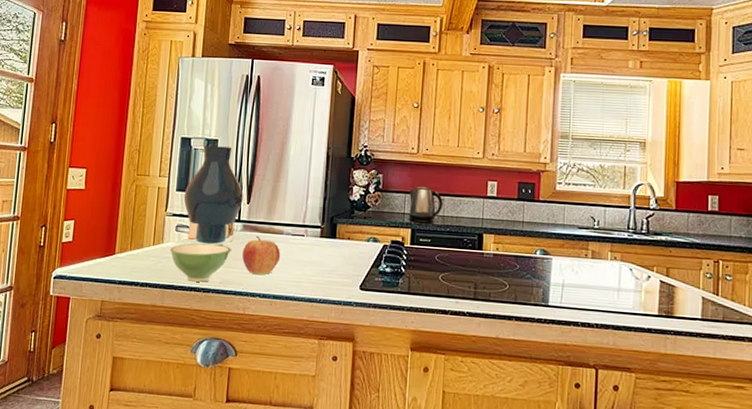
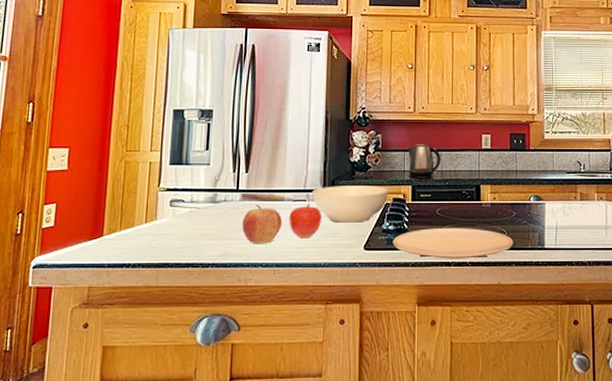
bowl: present [169,243,231,283] -> none [164,217,230,258]
vase: present [183,145,244,247] -> none [177,116,241,219]
fruit: none [287,239,320,273] -> present [289,204,322,239]
bowl: none [310,223,387,262] -> present [312,185,388,223]
plate: none [389,274,515,309] -> present [393,228,513,259]

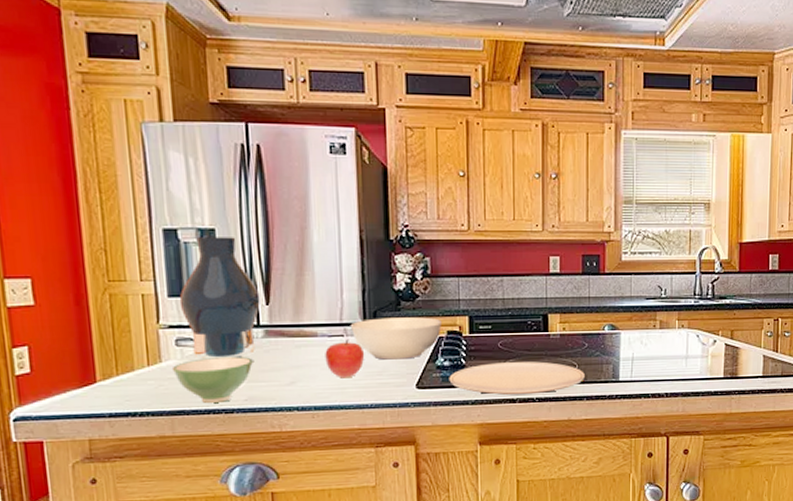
bowl: none [164,217,230,258] -> present [171,357,253,404]
vase: none [177,116,241,219] -> present [179,237,260,360]
fruit: present [242,204,283,243] -> none [269,341,318,385]
kettle: present [408,144,441,180] -> none [462,268,502,310]

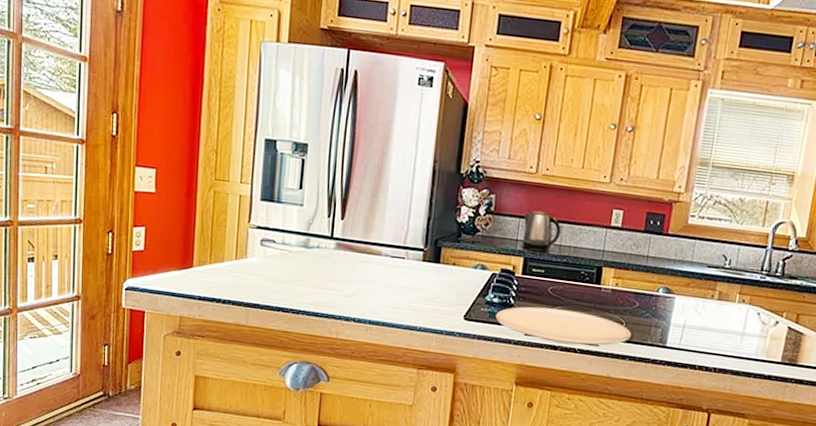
bowl: present [171,357,253,404] -> none [254,260,322,303]
vase: present [179,237,260,360] -> none [269,150,337,266]
fruit: present [325,339,365,378] -> none [385,262,422,299]
bowl: present [350,317,442,360] -> none [412,246,497,290]
kettle: none [462,268,502,310] -> present [521,211,561,254]

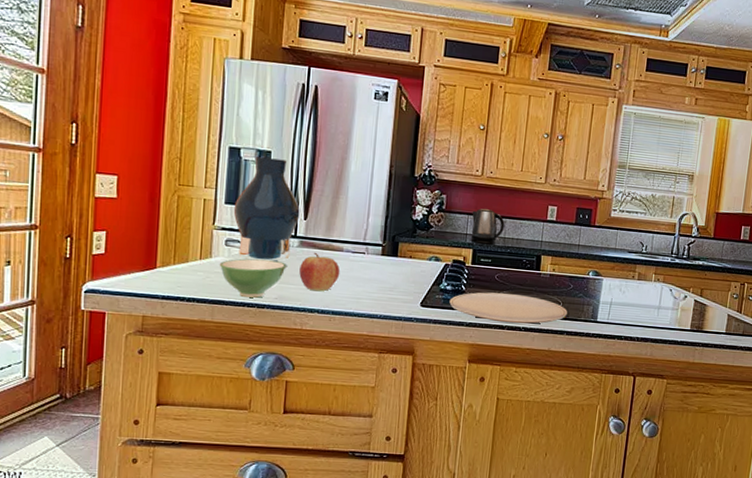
bowl: none [254,260,322,303] -> present [219,258,287,299]
vase: none [269,150,337,266] -> present [233,156,300,263]
fruit: none [335,255,378,298] -> present [299,252,340,291]

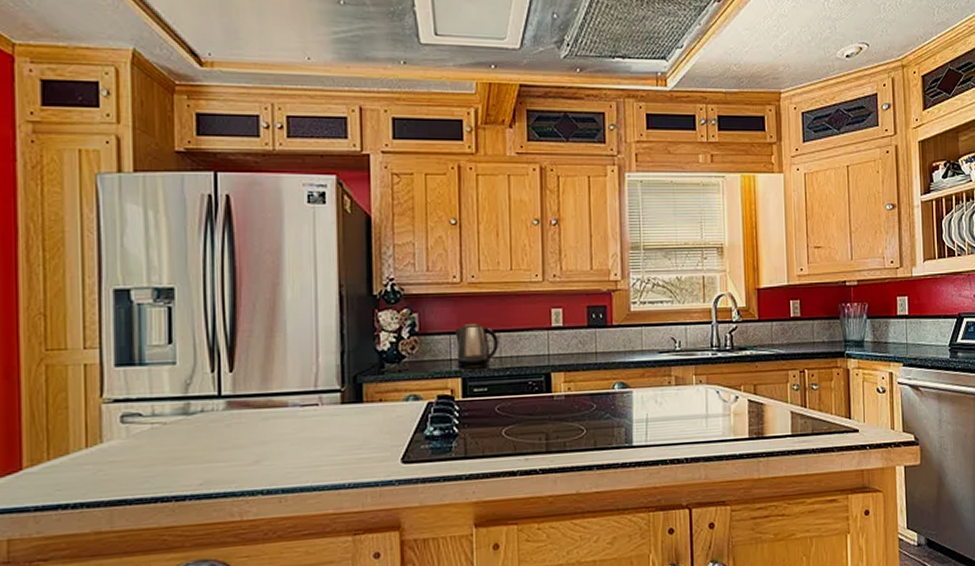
bowl: present [219,258,287,299] -> none [114,433,211,491]
vase: present [233,156,300,263] -> none [128,296,223,438]
fruit: present [299,252,340,291] -> none [230,413,287,465]
plate: present [449,292,567,324] -> none [439,427,594,468]

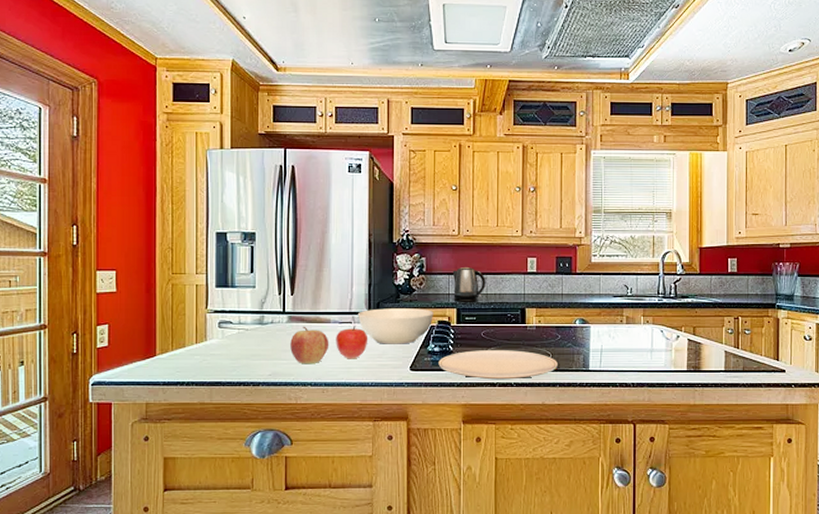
fruit: none [230,413,287,465] -> present [290,326,329,363]
fruit: none [296,408,343,455] -> present [336,326,368,359]
bowl: none [326,380,431,431] -> present [357,308,433,344]
plate: none [439,427,594,468] -> present [438,350,558,380]

